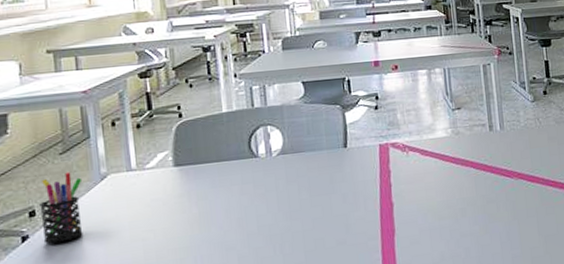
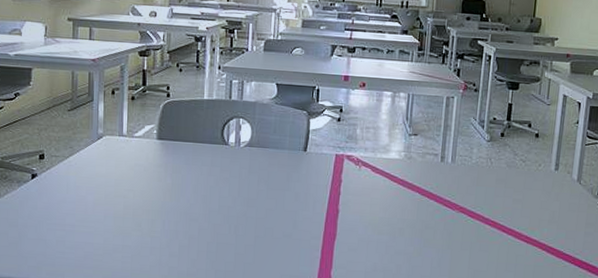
pen holder: present [39,172,83,244] -> none [48,127,83,186]

